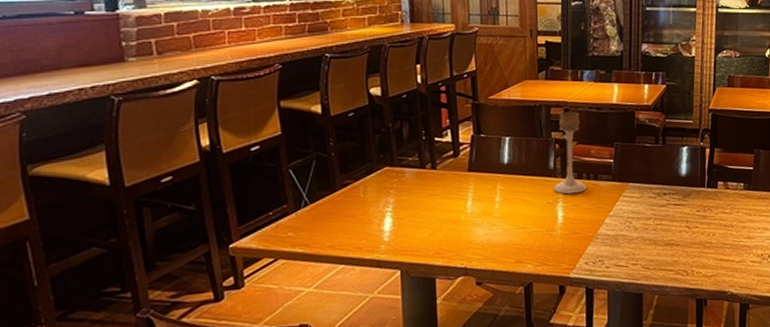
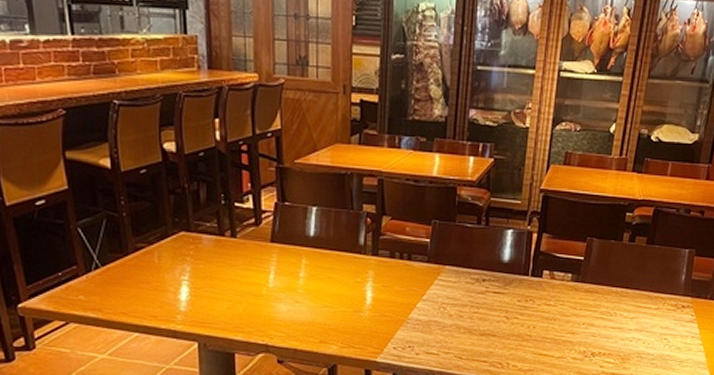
candle holder: present [554,111,587,195] -> none [364,182,399,274]

